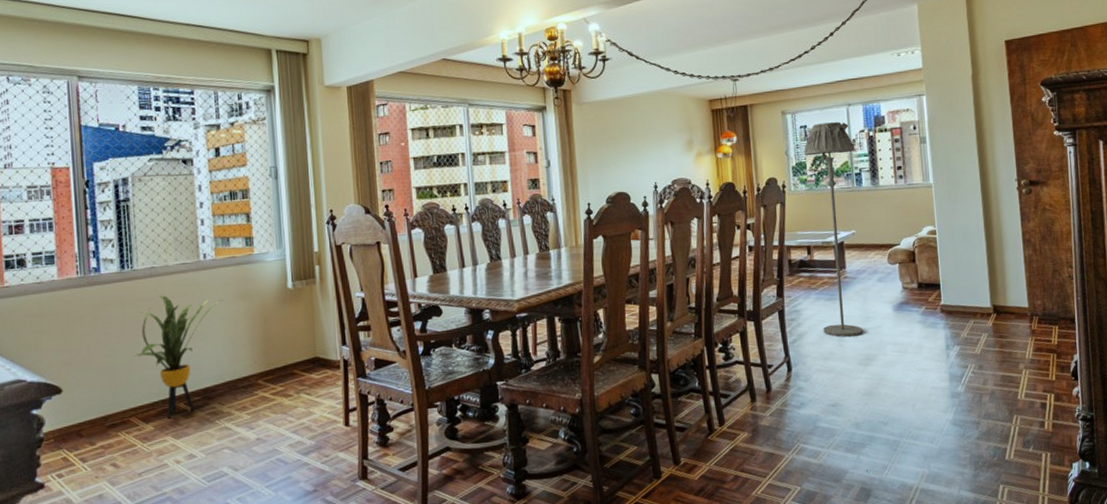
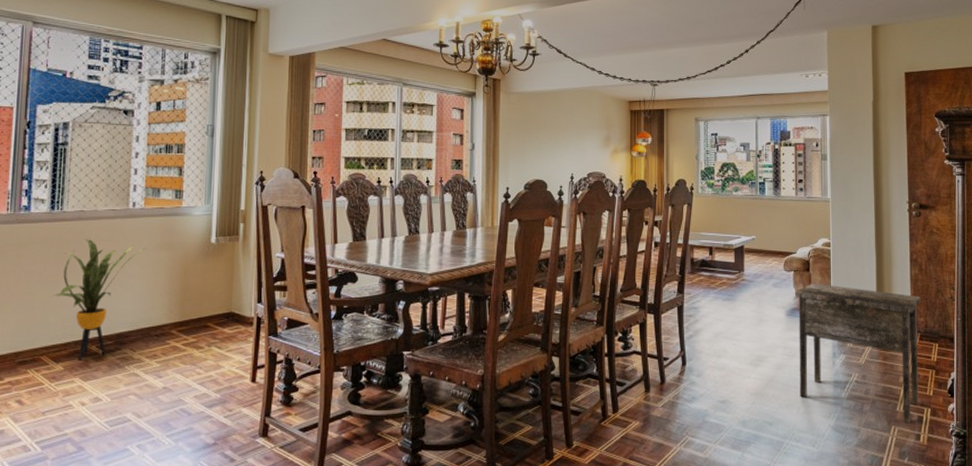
floor lamp: present [803,122,864,337] -> none [712,133,761,337]
side table: none [902,274,1041,411] -> present [795,283,921,423]

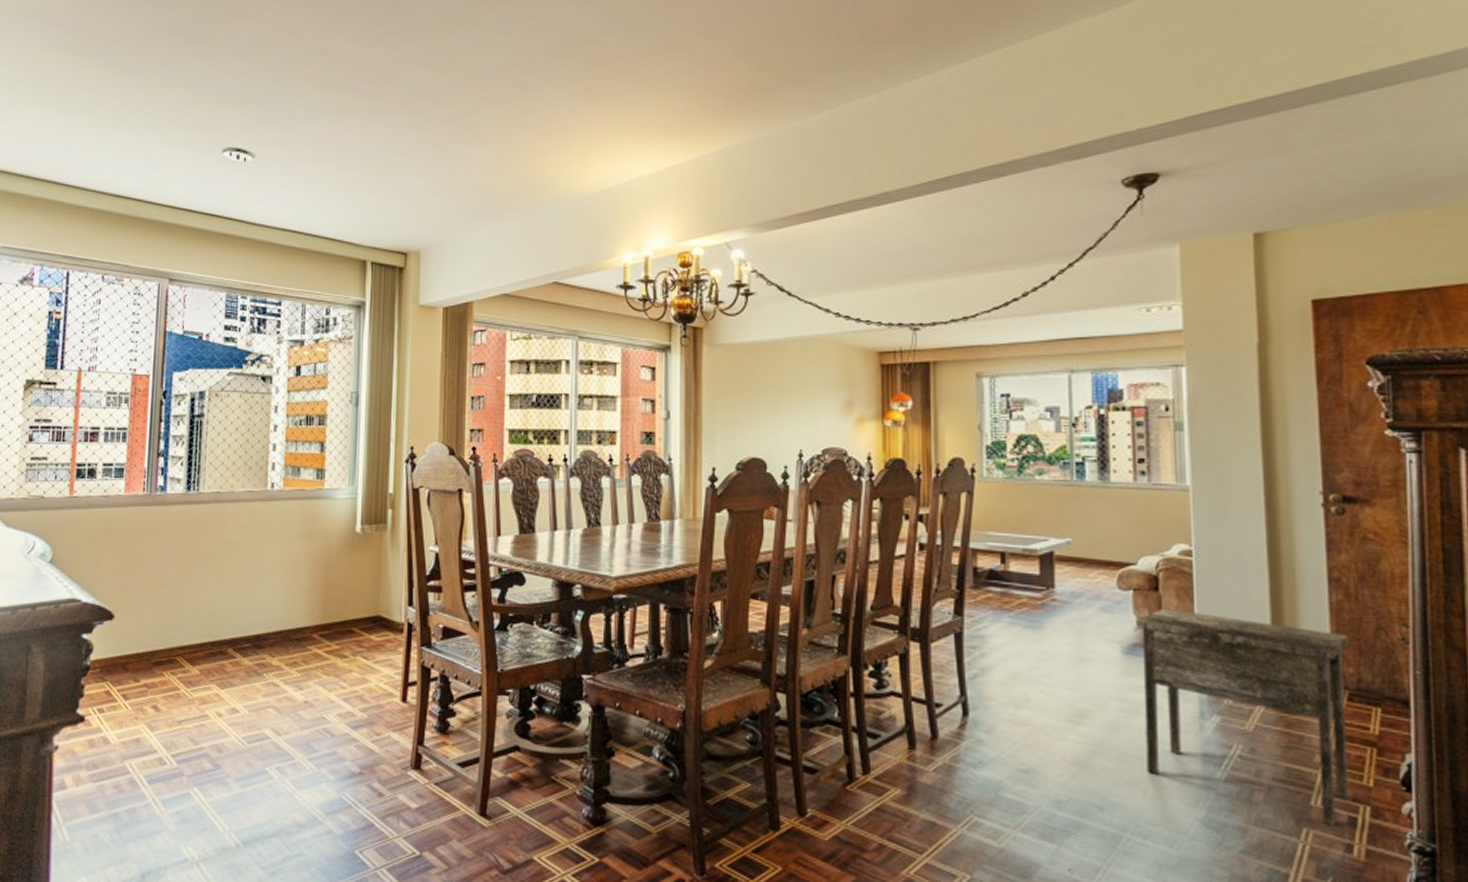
house plant: present [54,237,146,360] -> none [190,522,285,664]

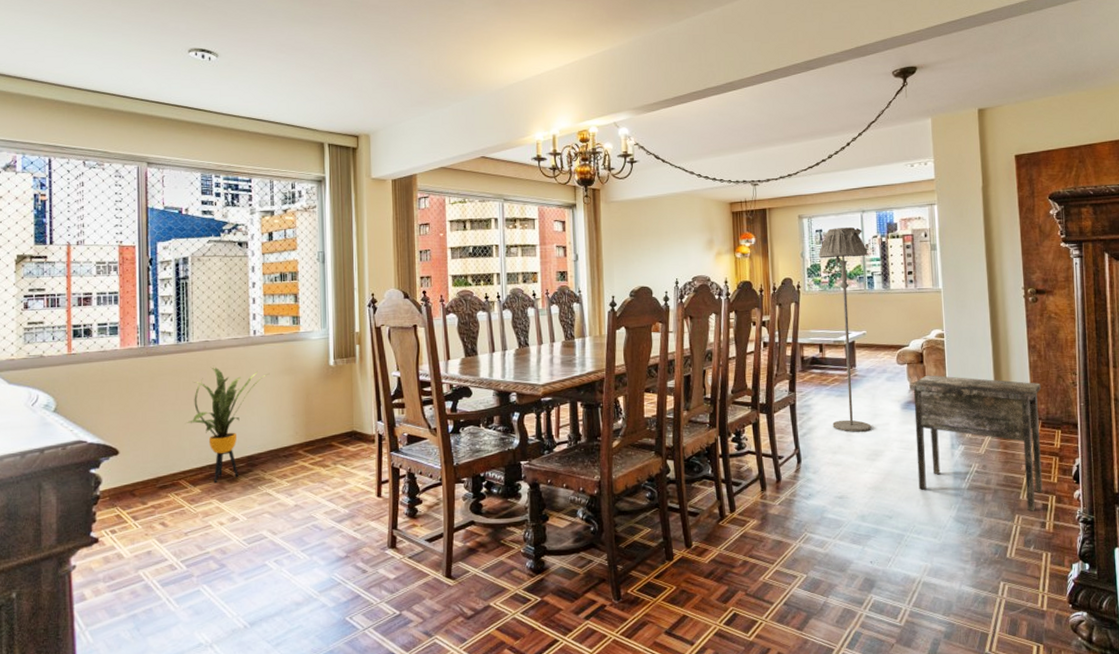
house plant: none [190,522,285,664] -> present [187,365,269,483]
floor lamp: none [1003,393,1078,681] -> present [818,227,872,432]

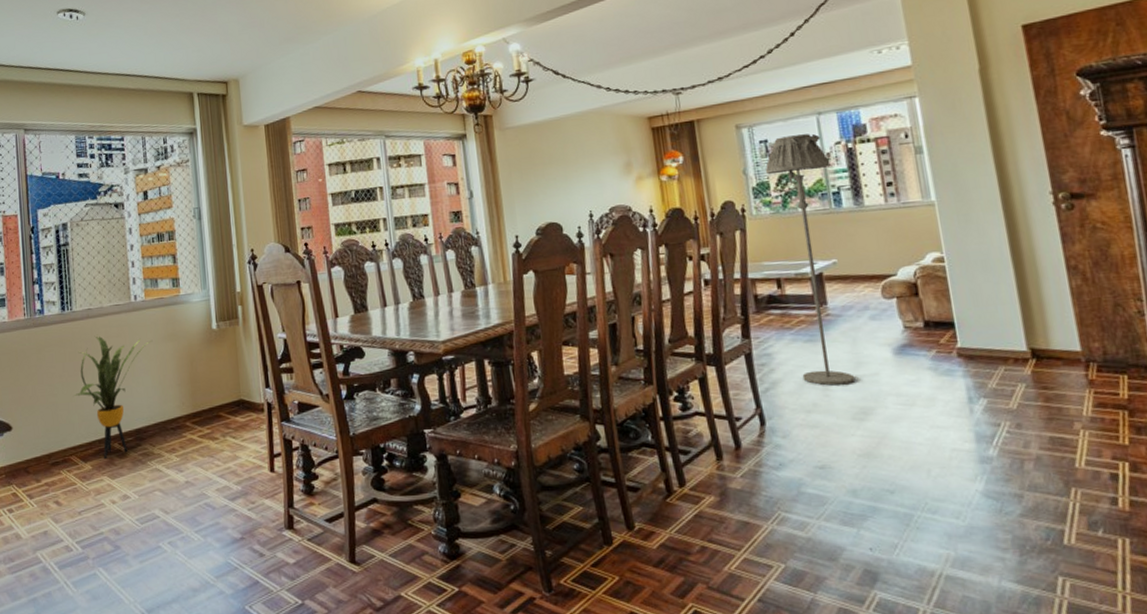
side table: present [909,375,1043,511] -> none [902,310,1109,483]

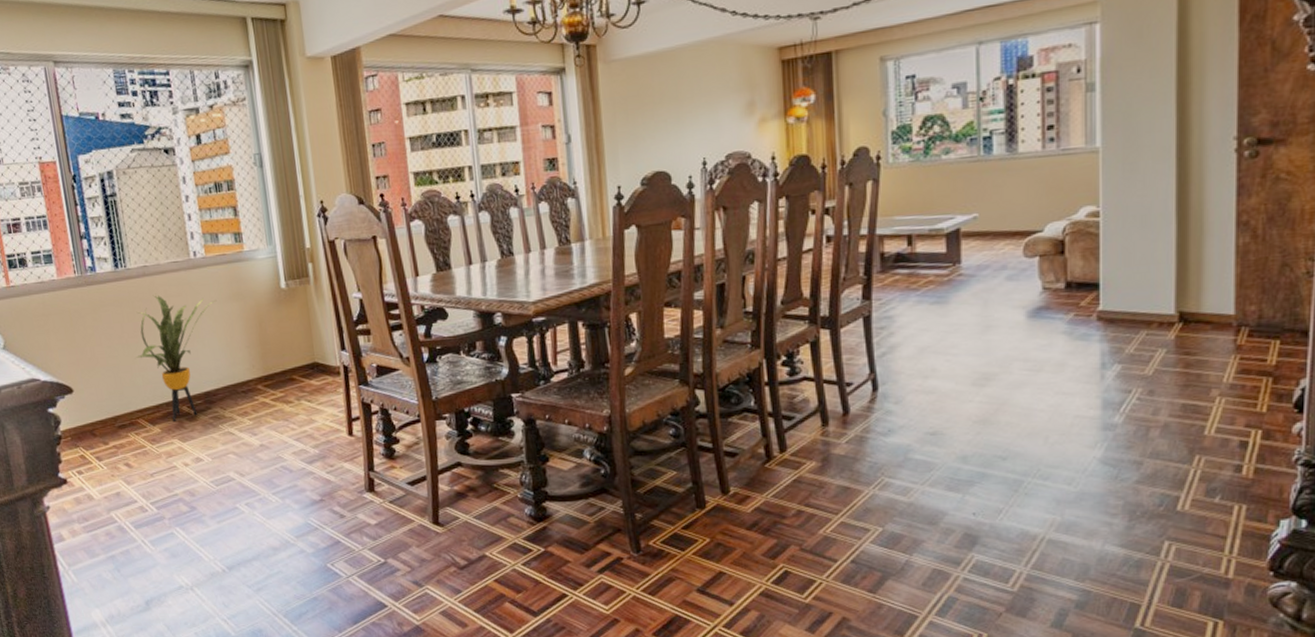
floor lamp: present [765,133,856,386] -> none [908,67,985,350]

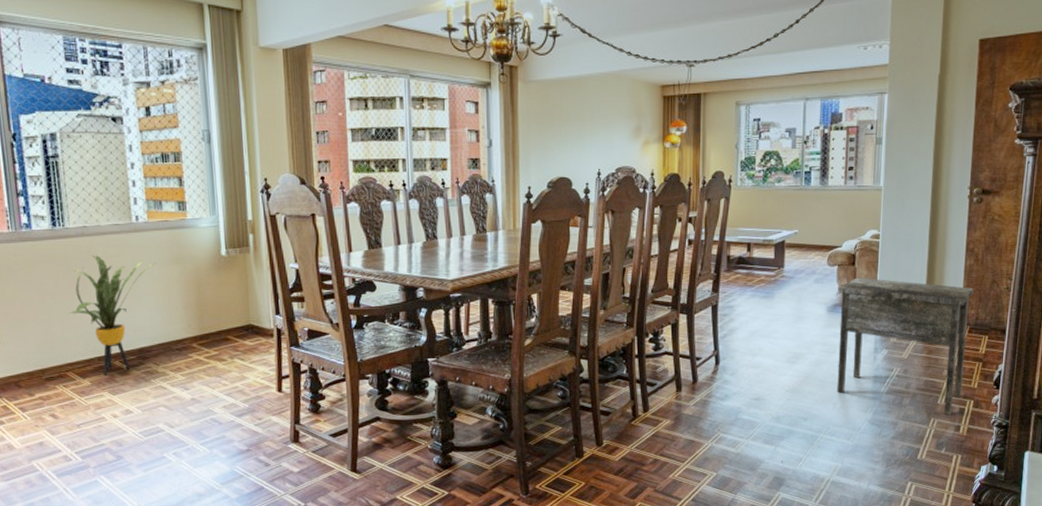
side table: none [1041,270,1253,451] -> present [837,277,974,415]

